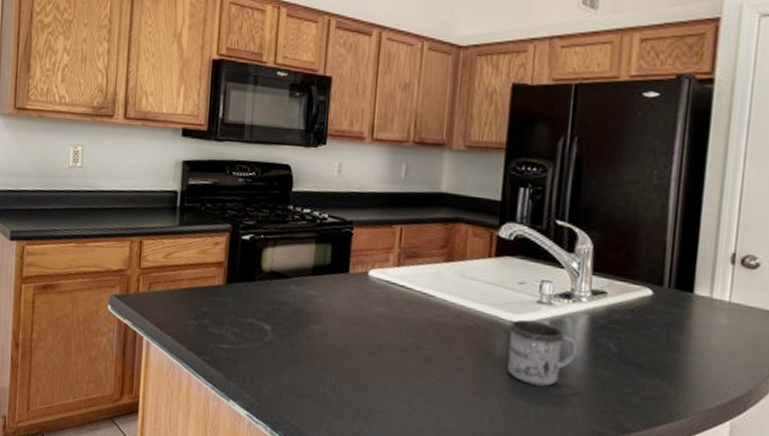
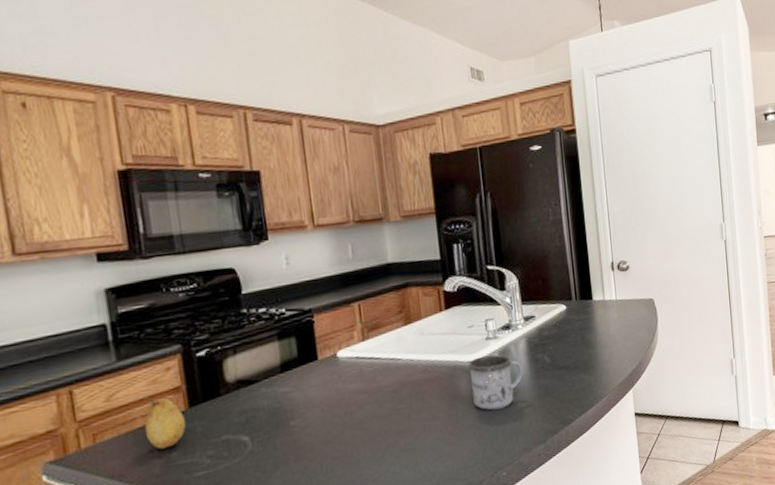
fruit: none [188,262,221,314] -> present [141,396,186,449]

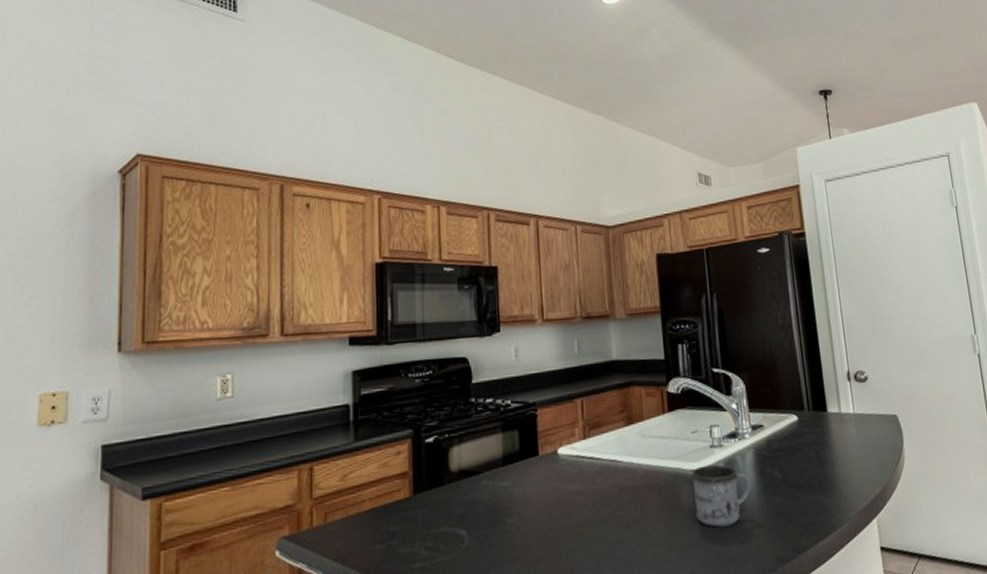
fruit: present [141,396,186,449] -> none [371,479,408,535]

